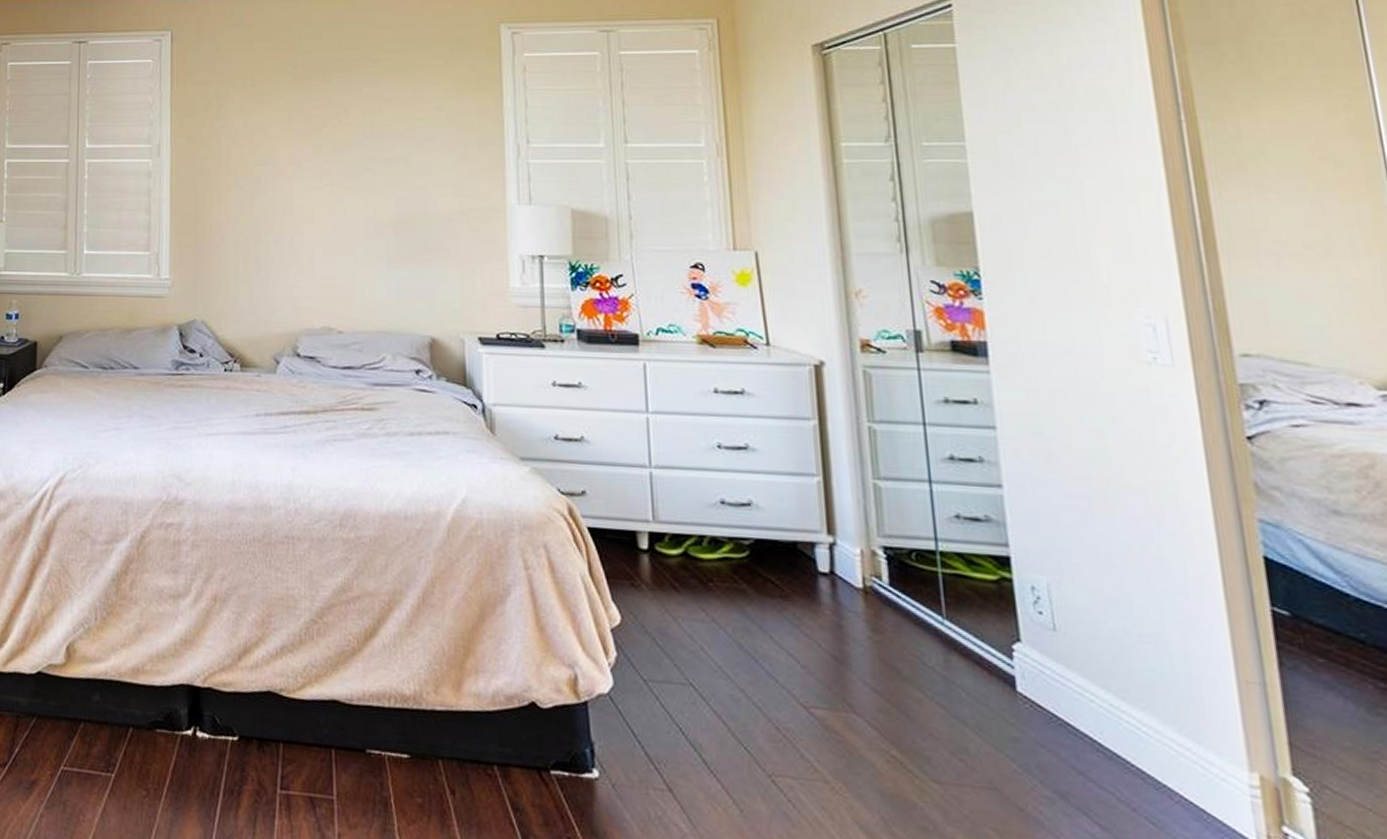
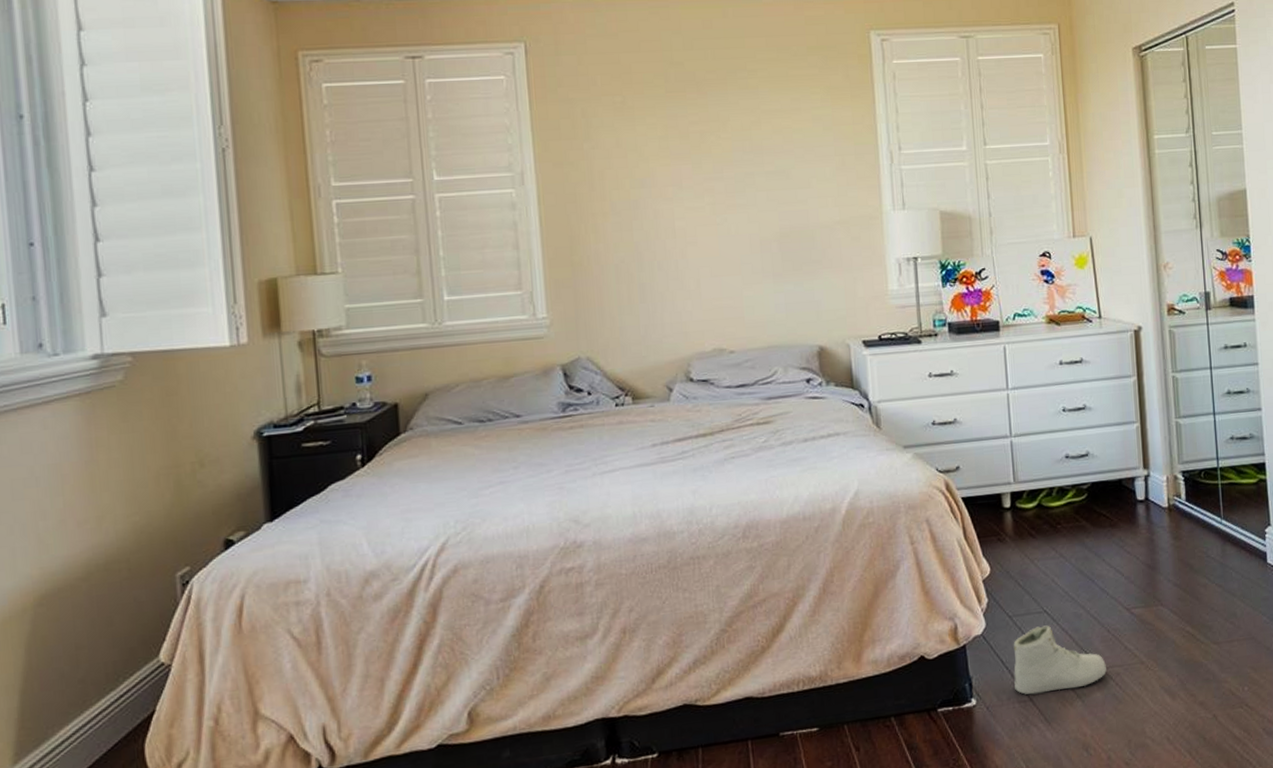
sneaker: none [648,700,775,792] -> present [1013,625,1107,695]

